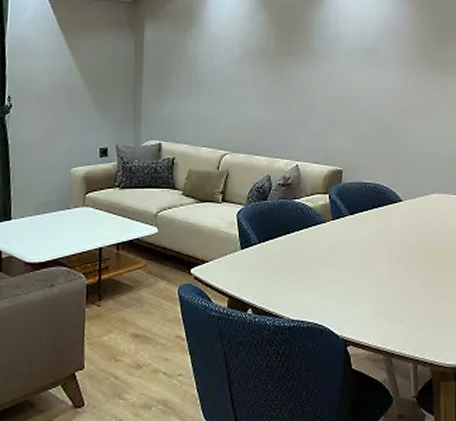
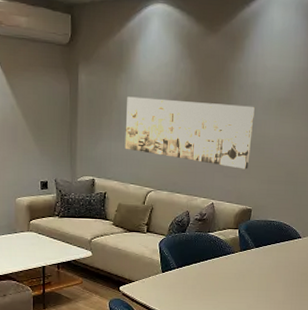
wall art: none [195,52,338,126] -> present [124,96,255,170]

